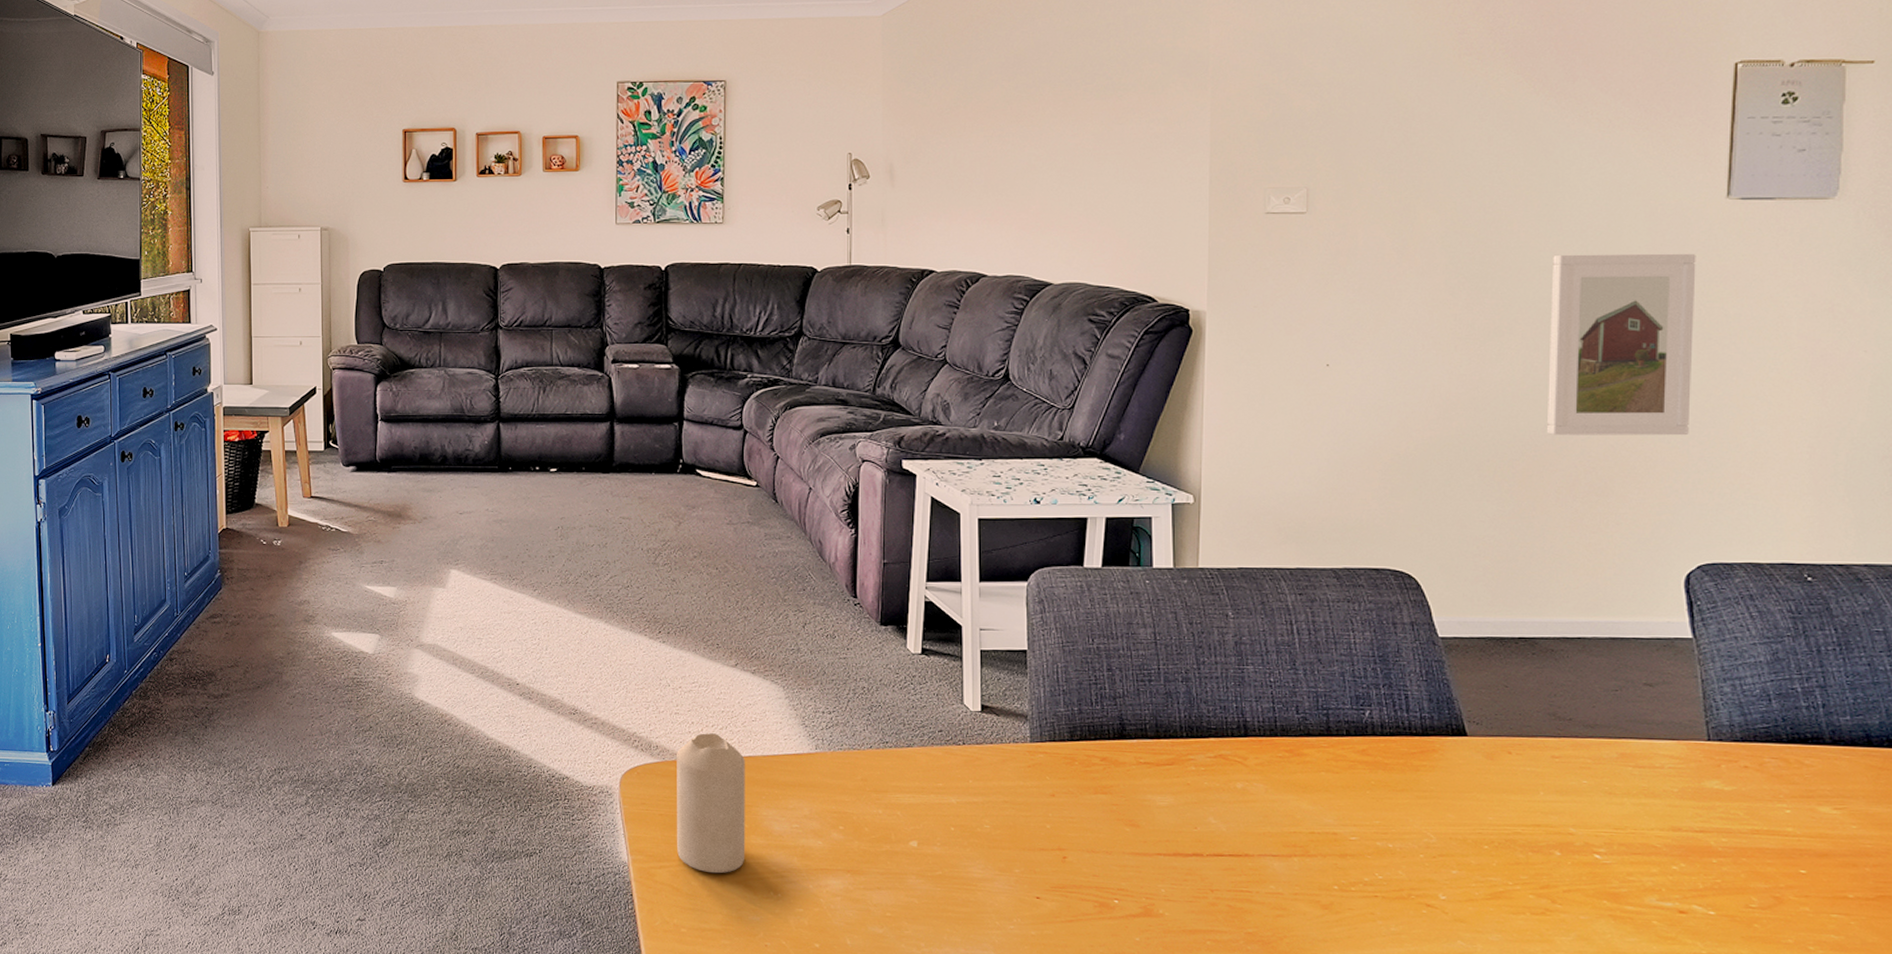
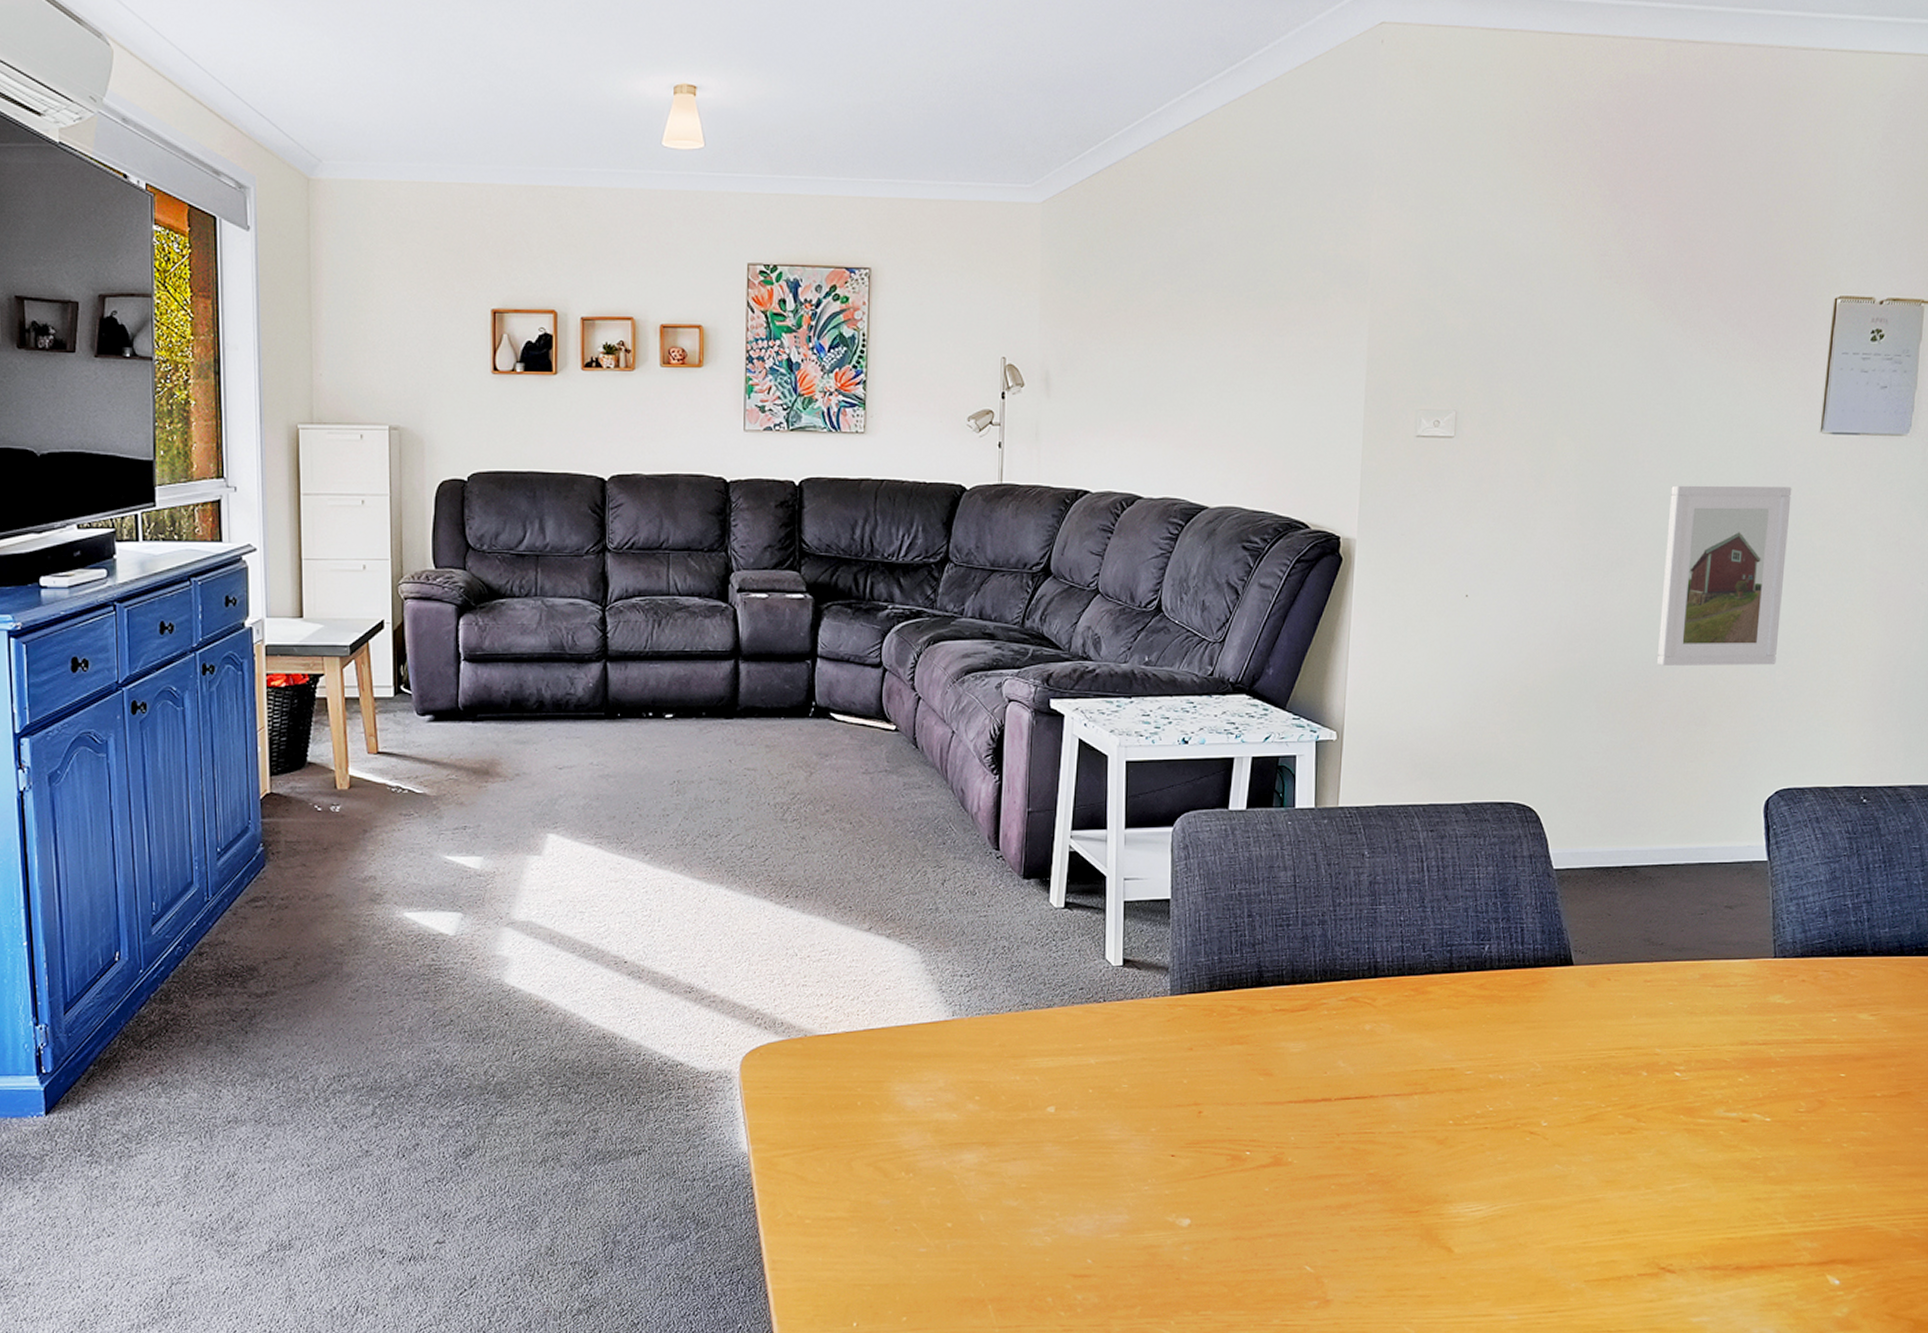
candle: present [677,733,745,874] -> none [802,1005,877,1158]

